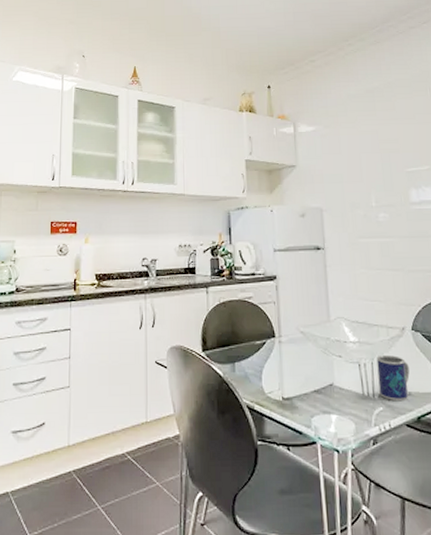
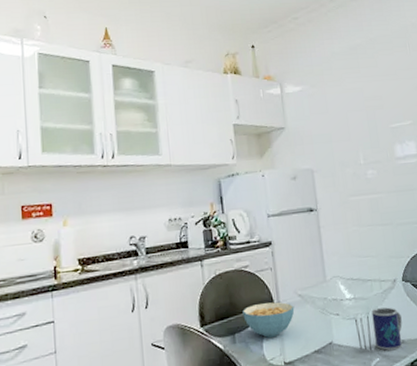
cereal bowl: none [244,336,296,370] -> present [243,302,295,338]

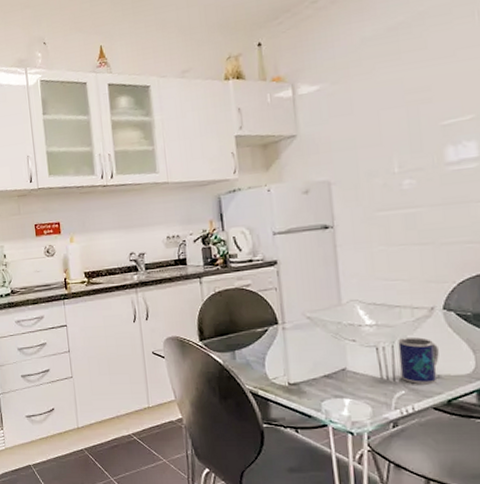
cereal bowl: present [243,302,295,338] -> none [243,322,302,357]

